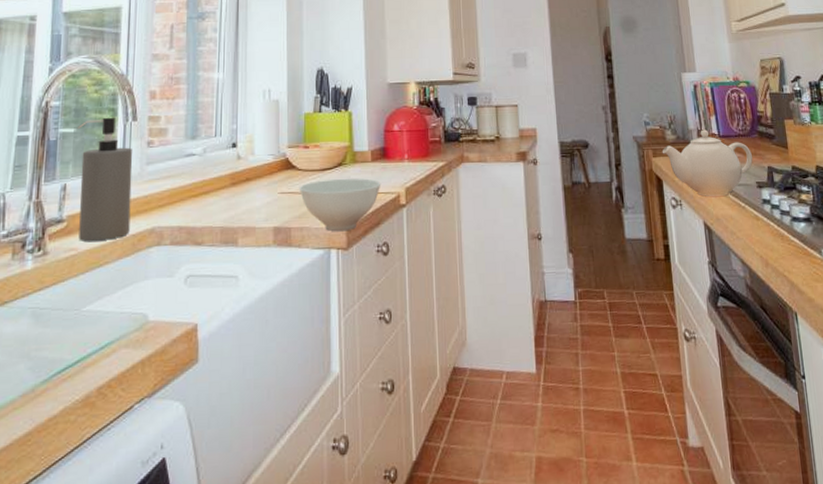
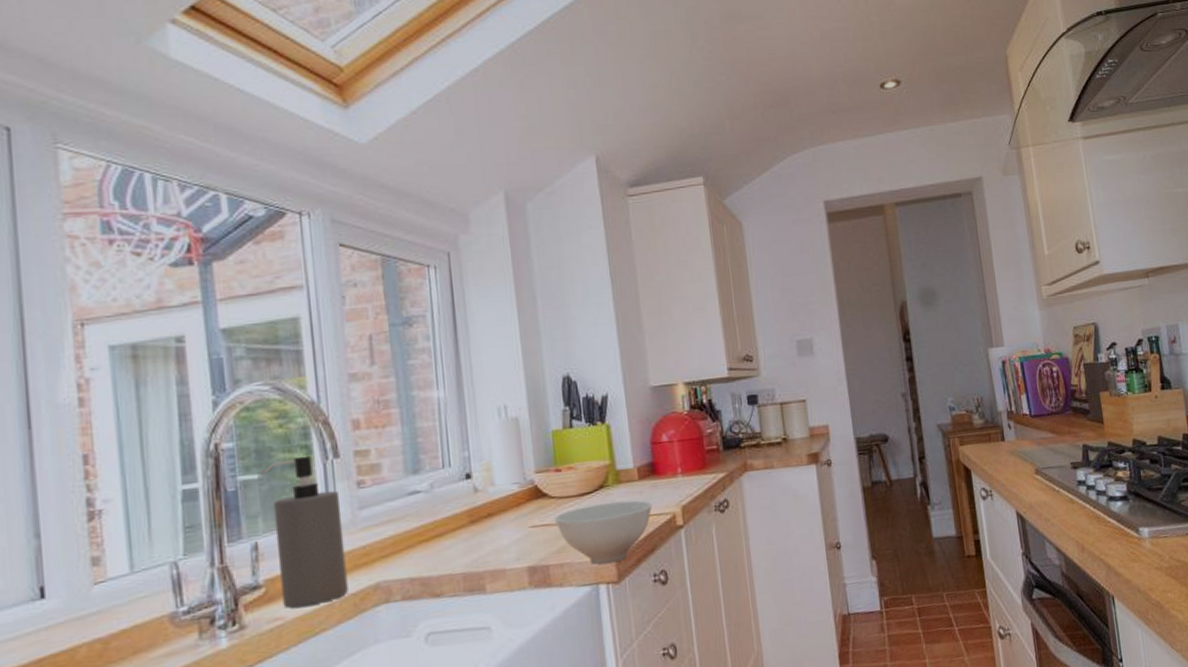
teapot: present [662,129,753,198] -> none [969,410,1067,484]

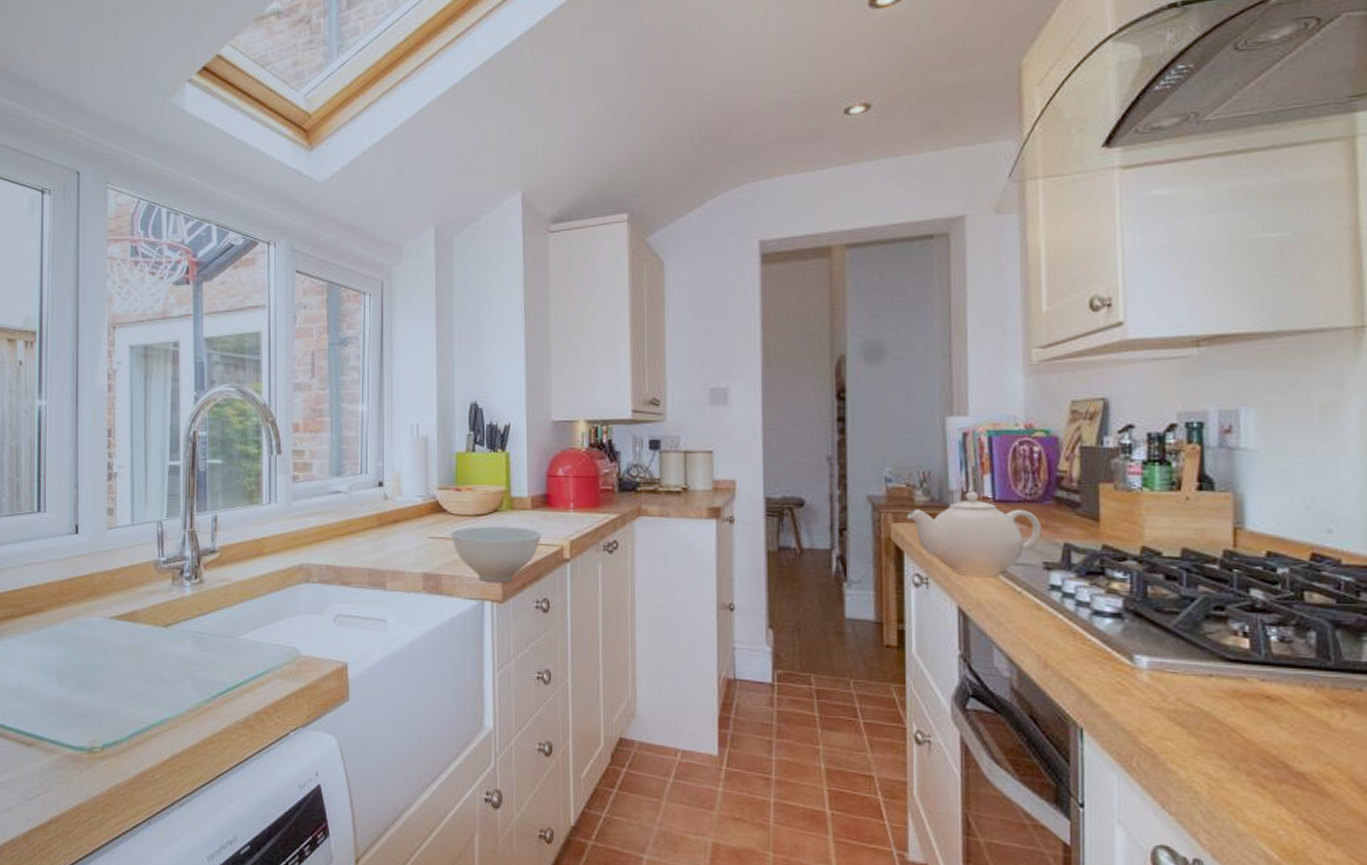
soap dispenser: present [261,455,348,608] -> none [224,449,279,573]
teapot: none [969,410,1067,484] -> present [906,491,1041,578]

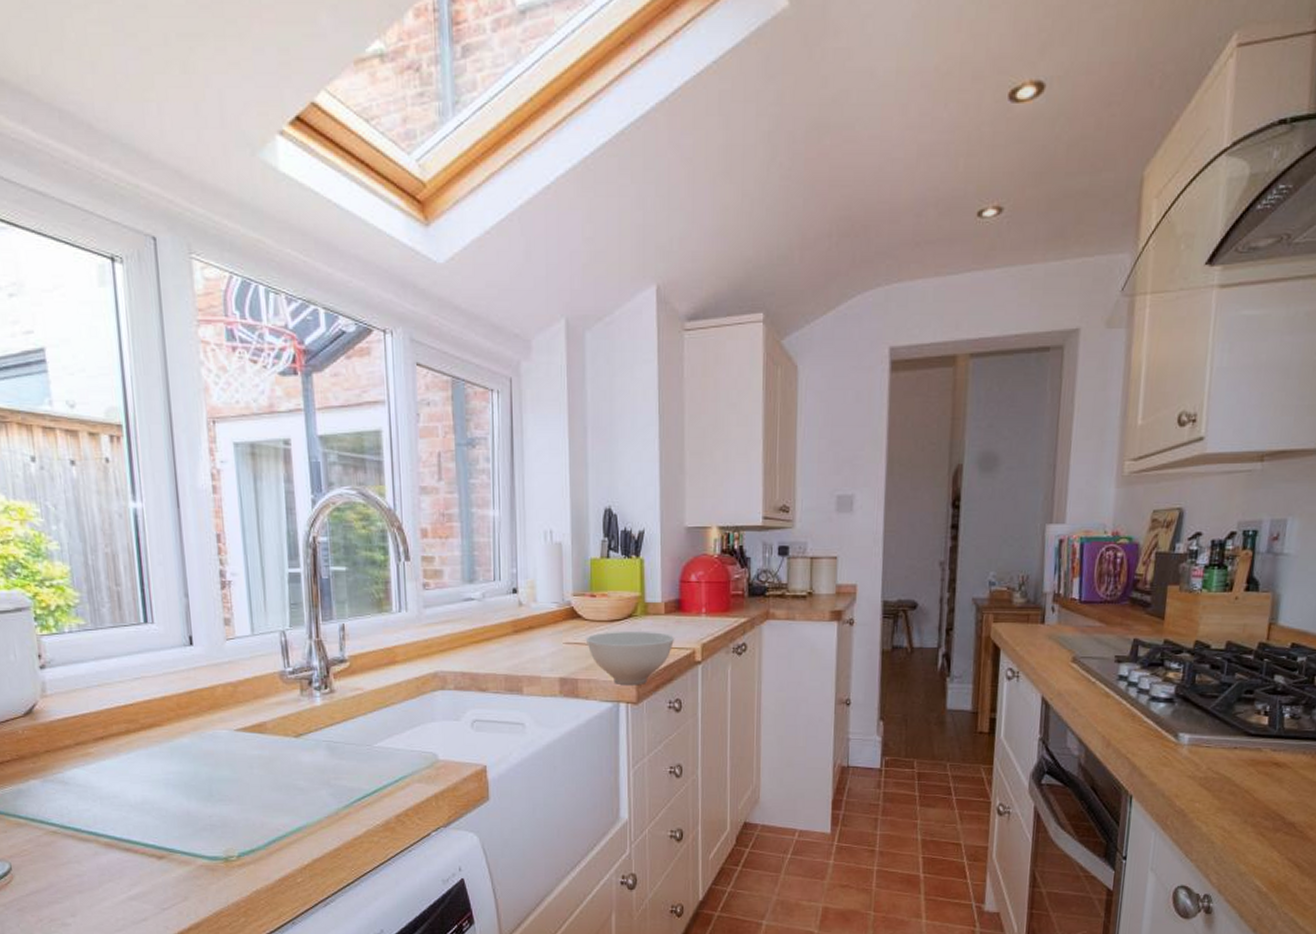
teapot: present [906,491,1041,578] -> none [1005,593,1117,670]

